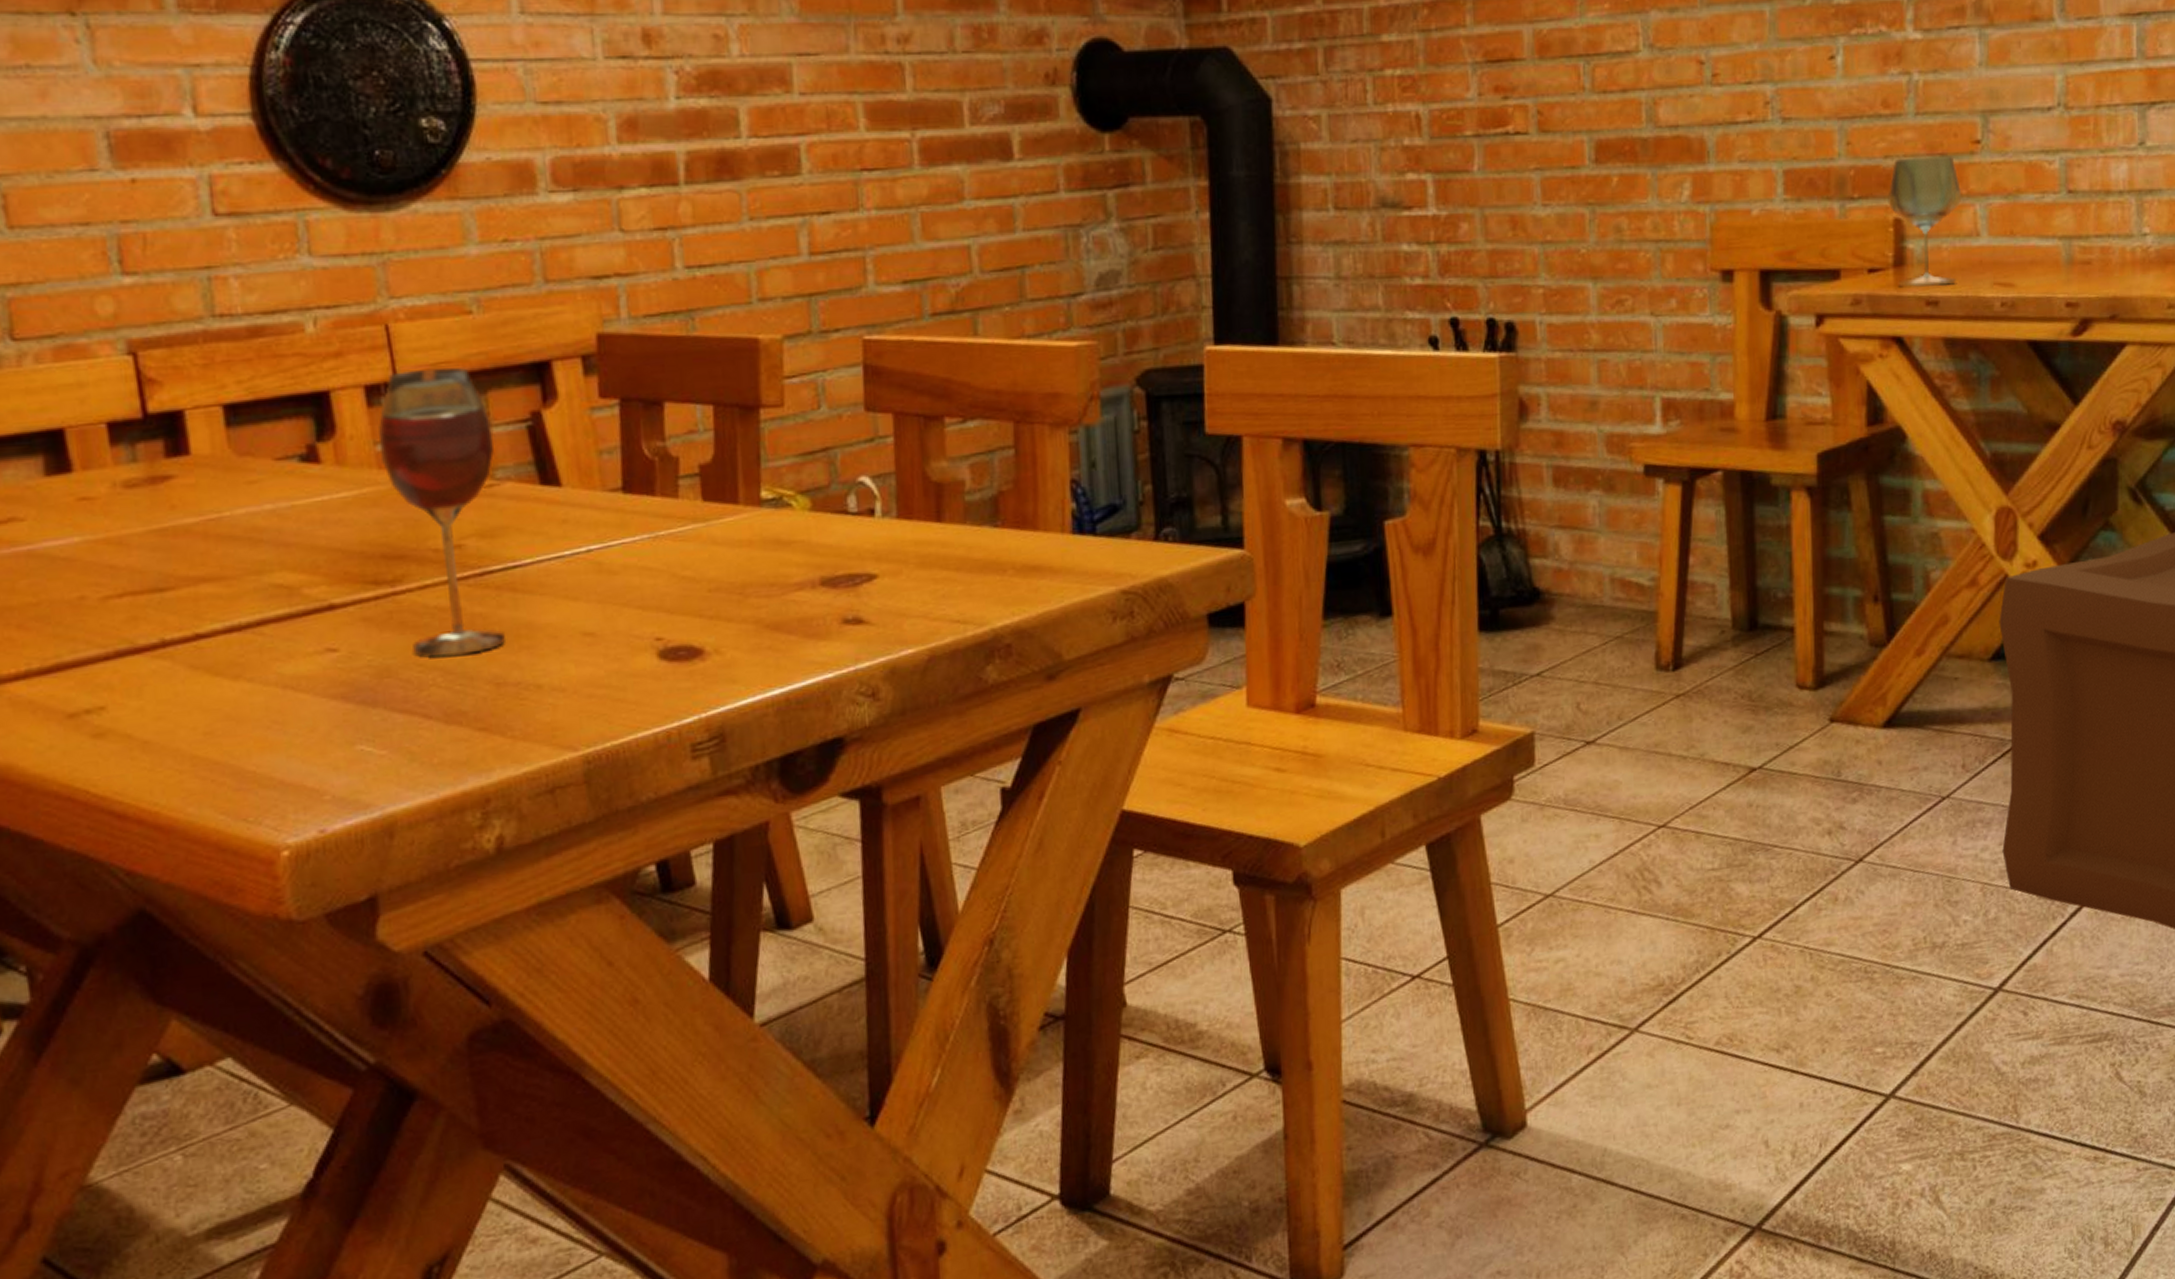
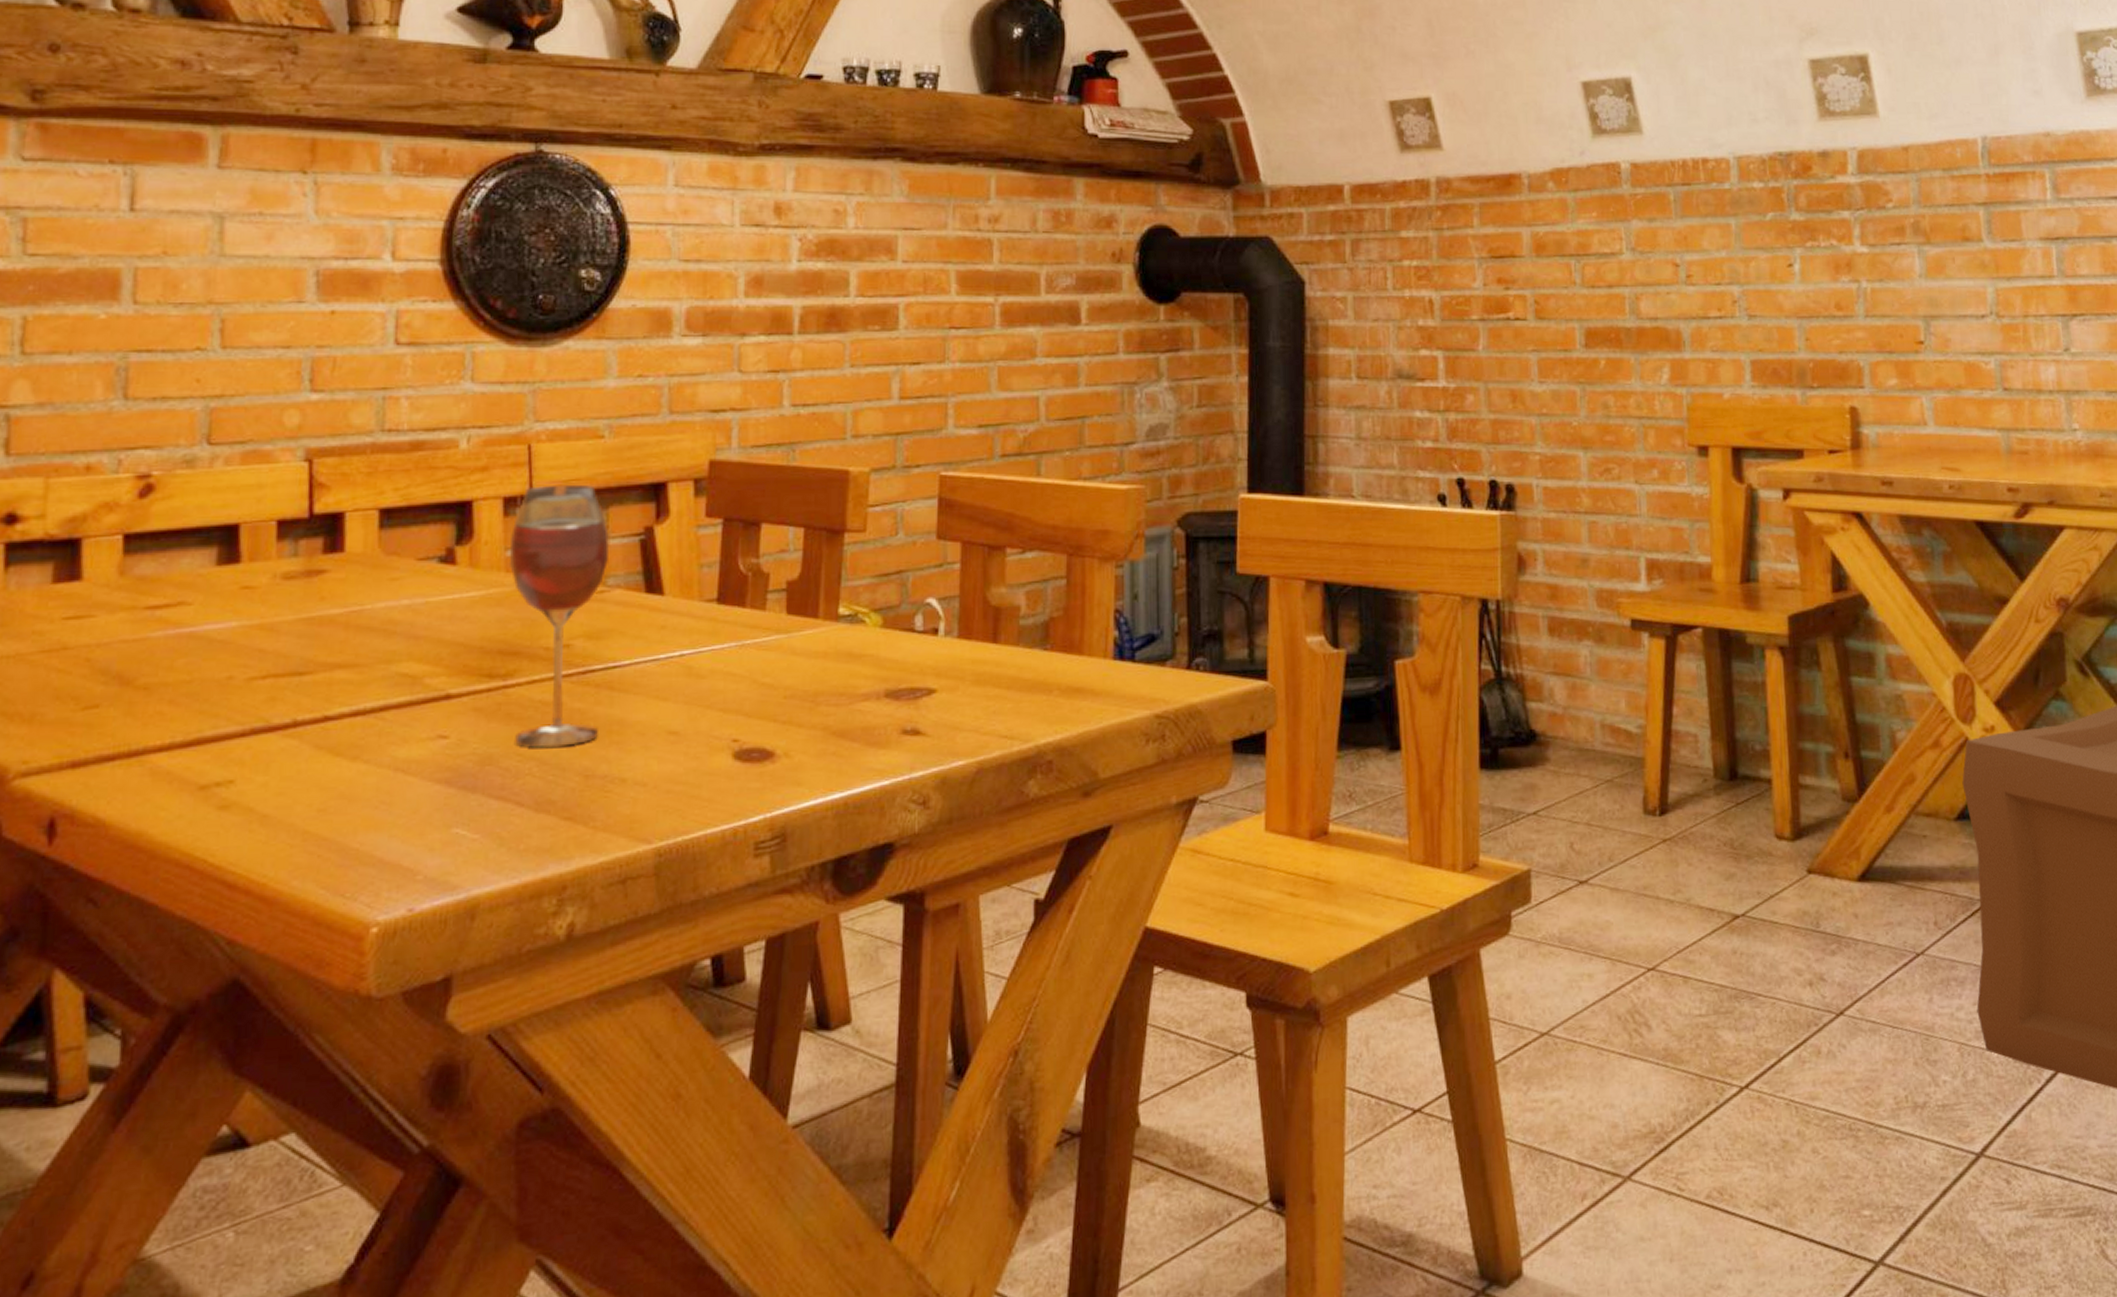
wine glass: present [1888,155,1962,289] -> none [1843,354,1910,469]

